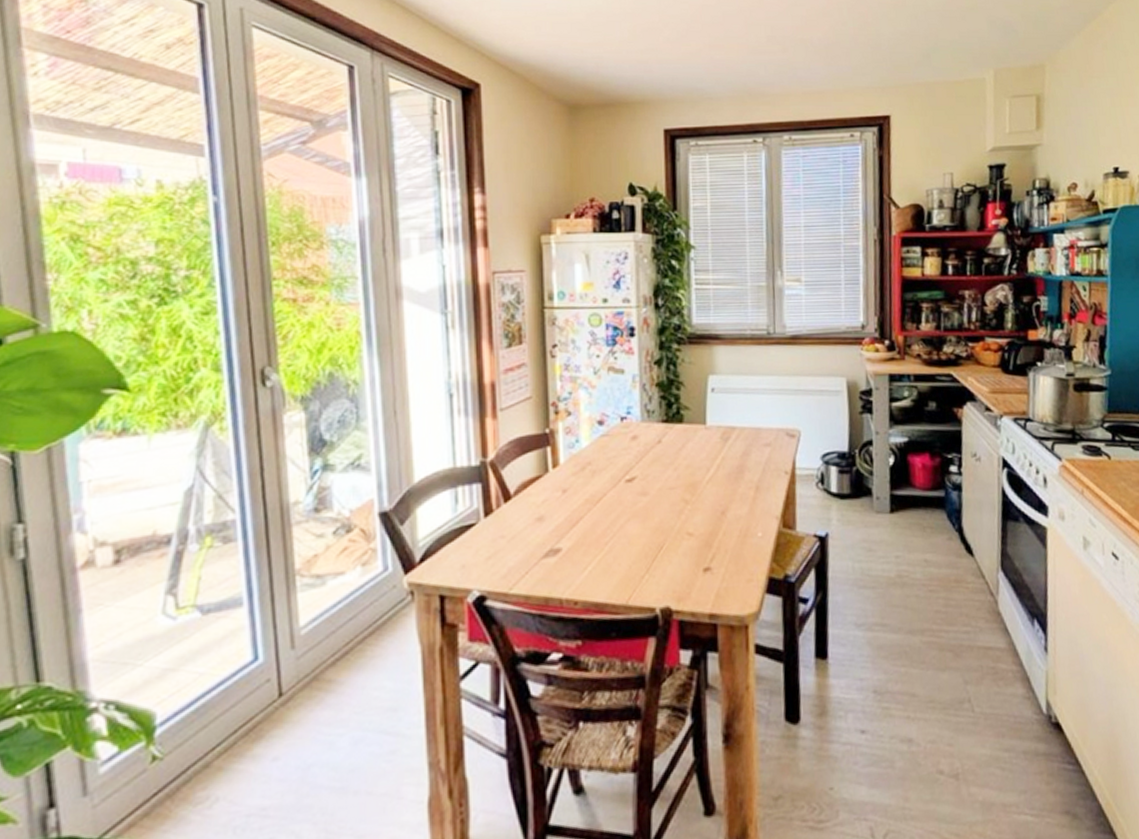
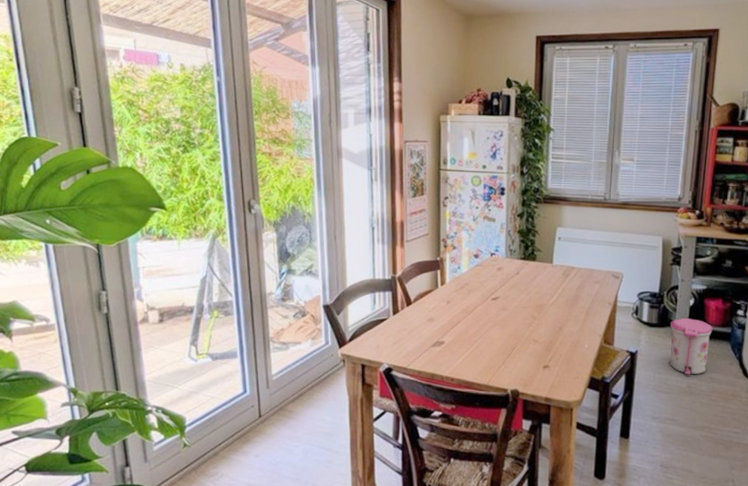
trash can: none [867,482,922,562] -> present [669,317,713,376]

